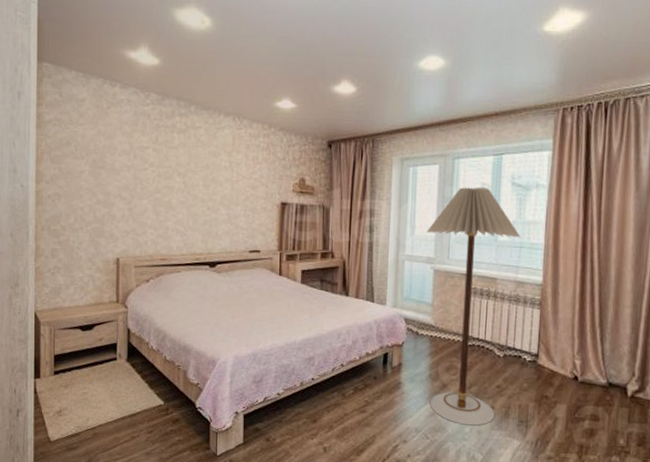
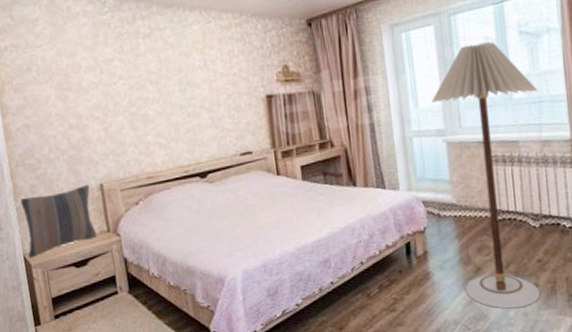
pillow: none [39,257,107,316] -> present [20,185,97,258]

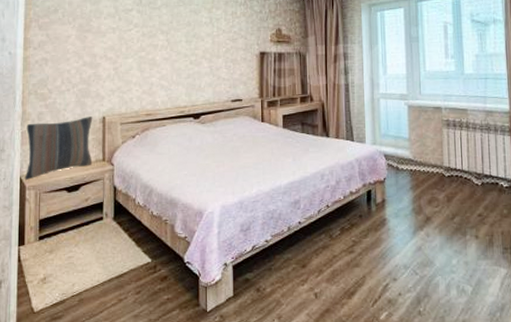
floor lamp: present [431,42,541,309] -> none [398,26,484,257]

